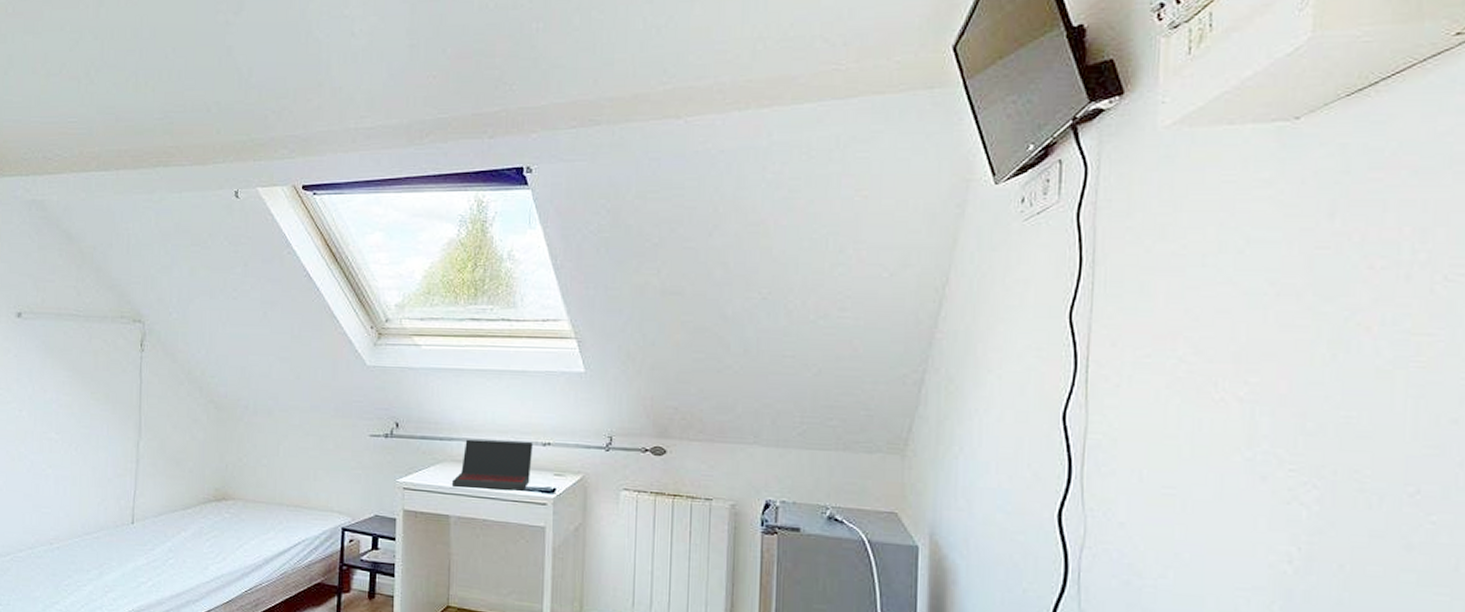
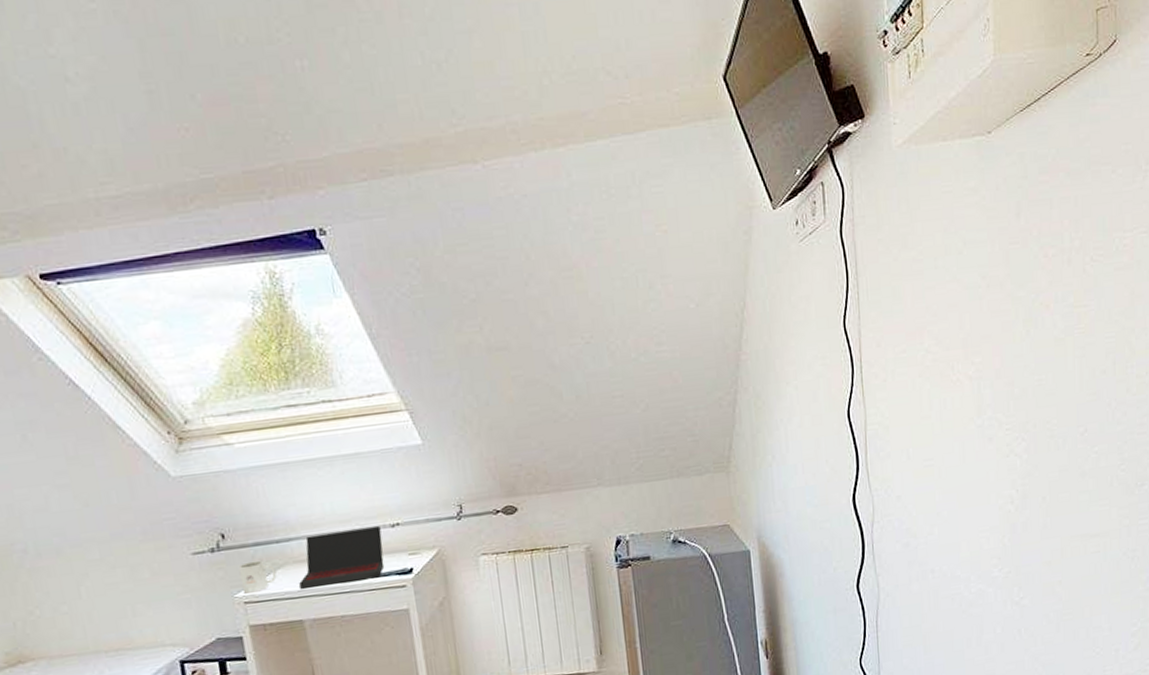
mug: none [404,452,435,482] -> present [238,560,277,595]

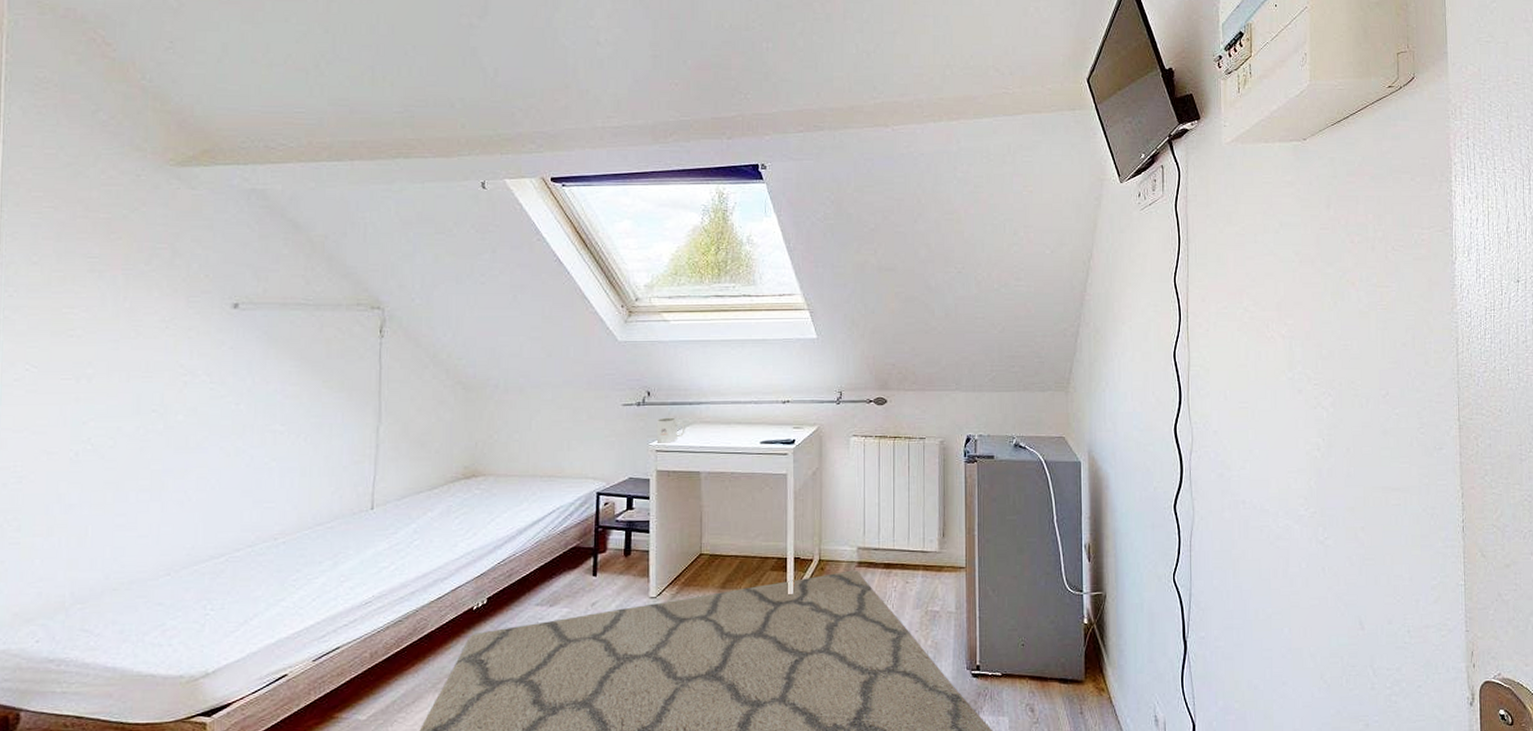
laptop: present [299,526,385,590] -> none [702,401,774,446]

